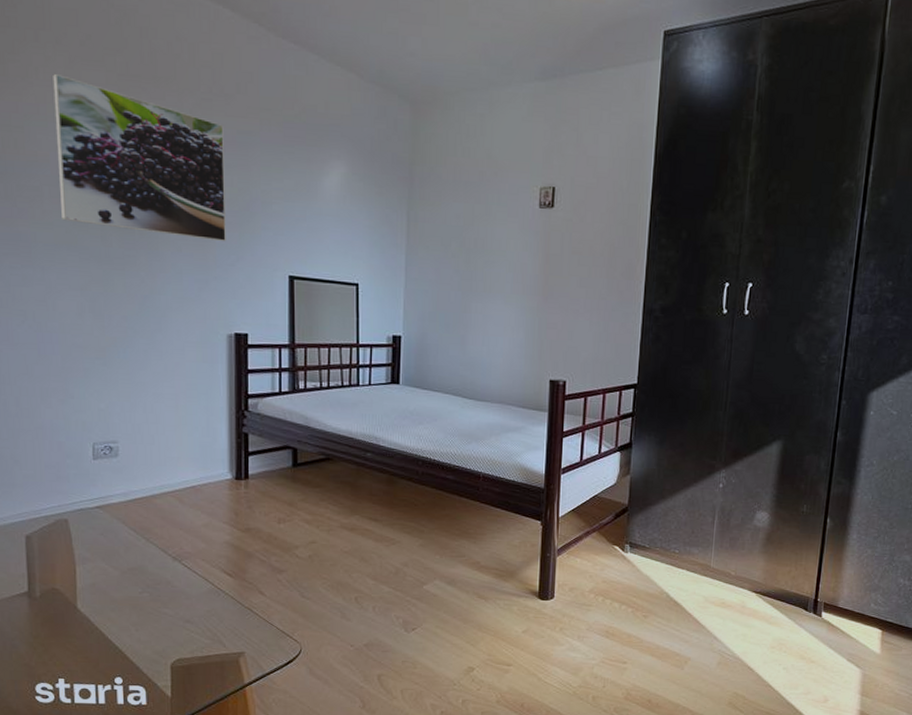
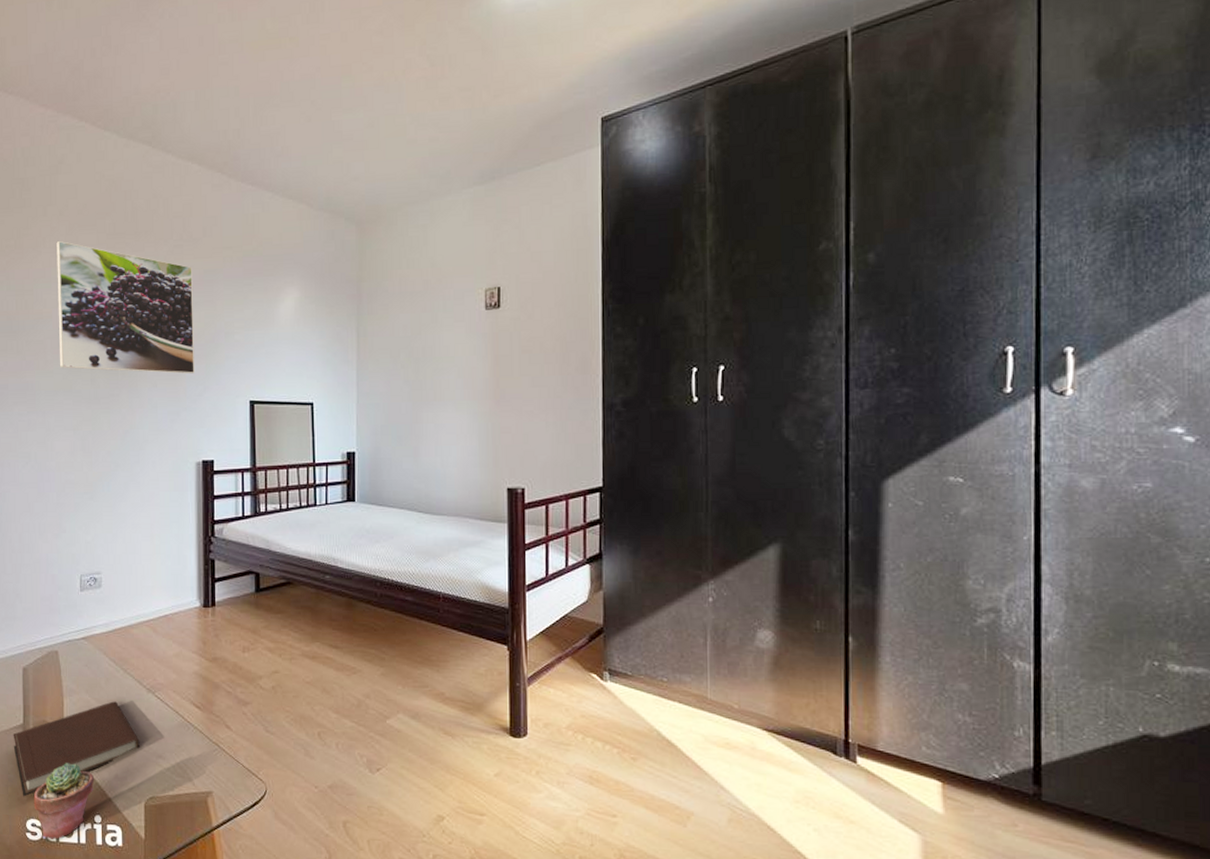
notebook: none [16,569,165,662] -> present [13,701,140,797]
potted succulent: none [43,629,114,701] -> present [33,763,95,840]

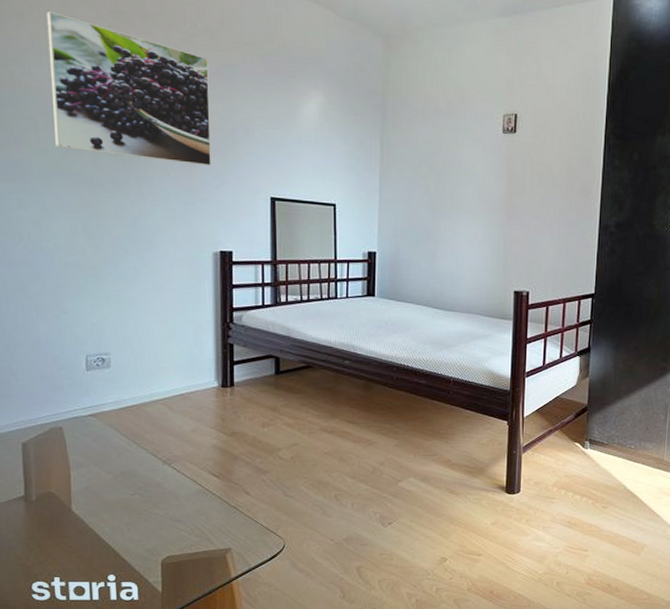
notebook: present [13,701,140,797] -> none [13,473,156,562]
potted succulent: present [33,763,95,840] -> none [39,530,107,598]

